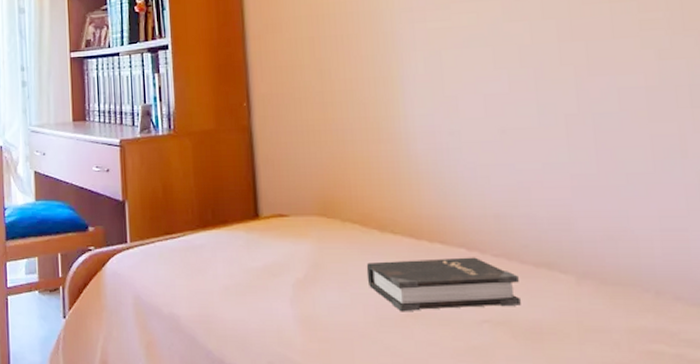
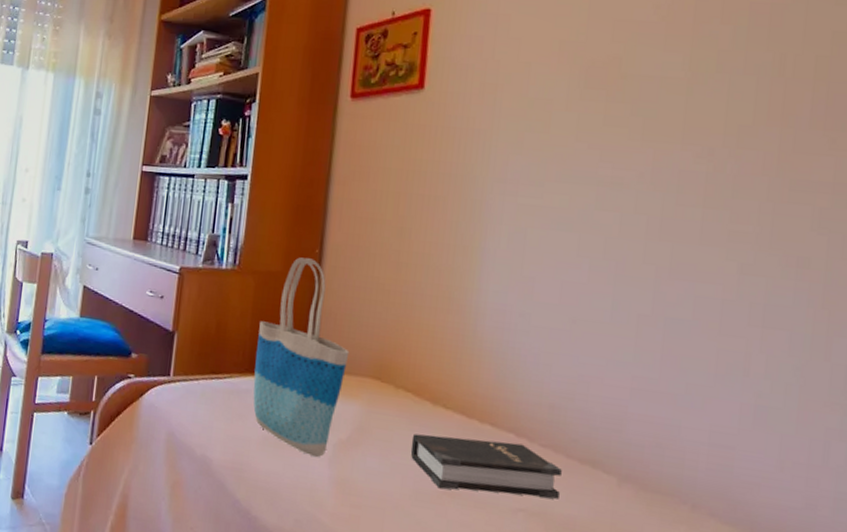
tote bag: none [203,112,292,300] -> present [253,257,350,458]

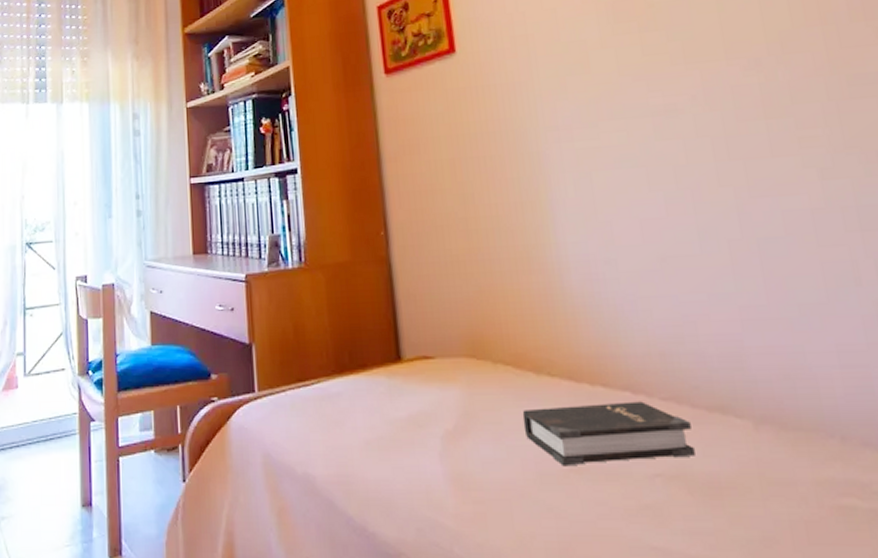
tote bag: present [253,257,350,458] -> none [338,242,438,455]

